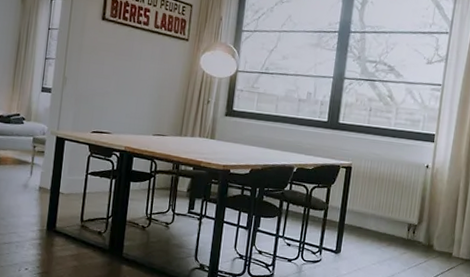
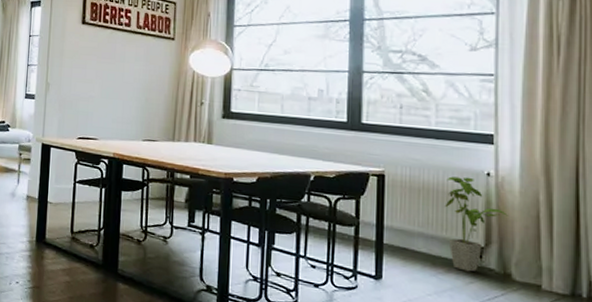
house plant: none [393,168,437,245] -> present [444,176,508,272]

